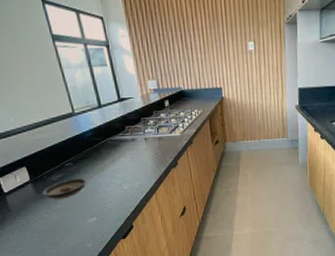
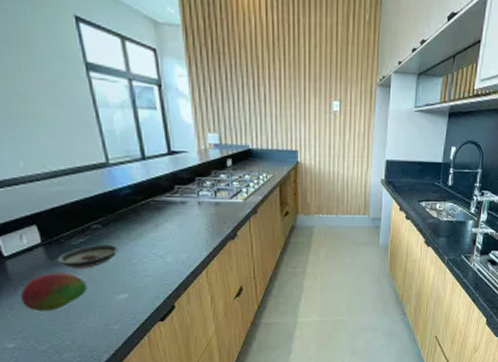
fruit: none [18,203,66,235] -> present [20,273,87,312]

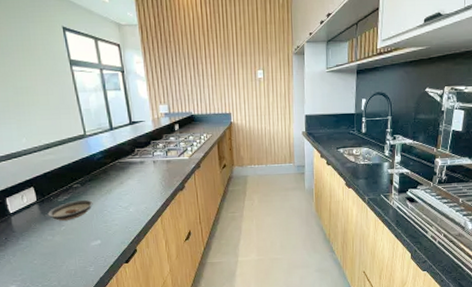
fruit: present [20,273,87,312] -> none [21,224,70,257]

